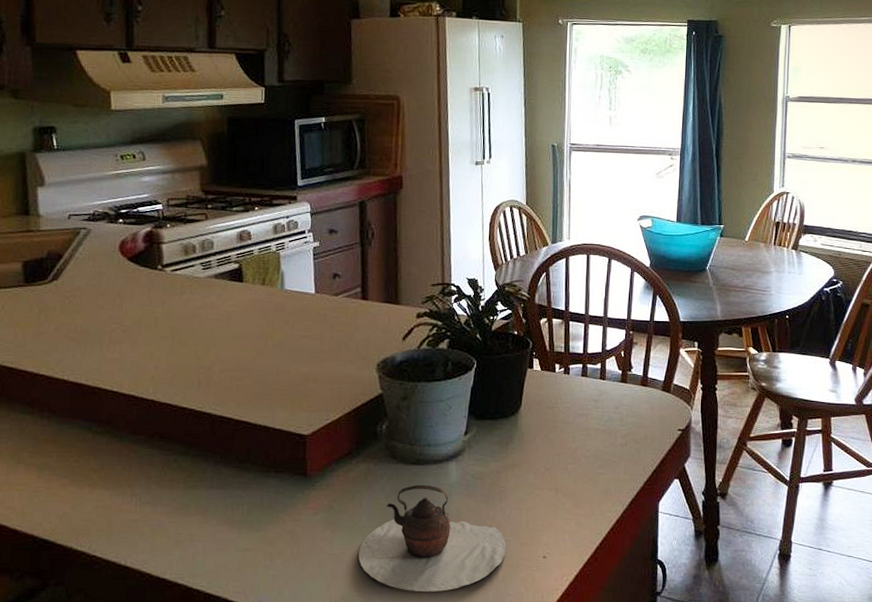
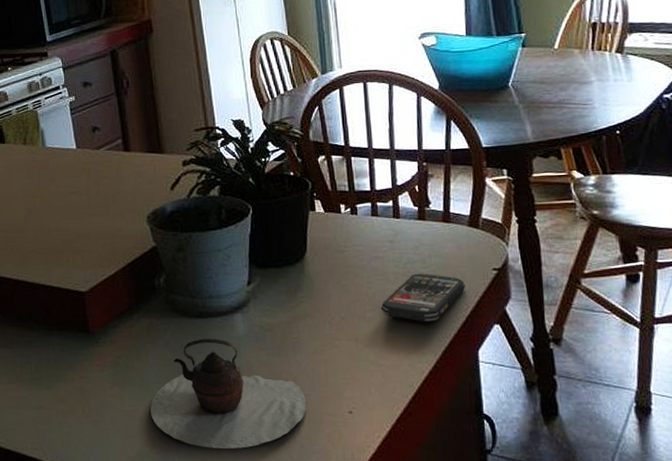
smartphone: none [580,430,655,475] -> present [380,273,466,322]

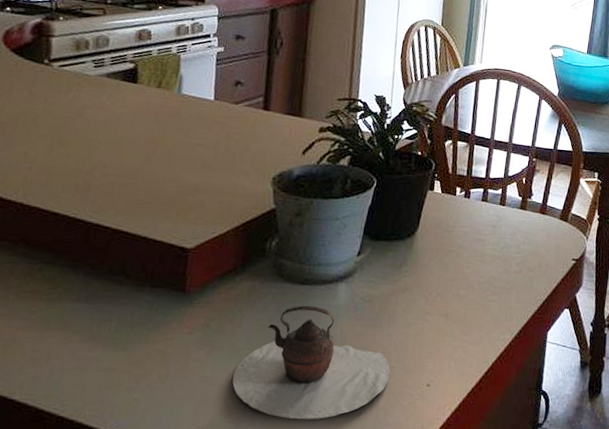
smartphone: present [380,273,466,322] -> none [473,257,548,303]

